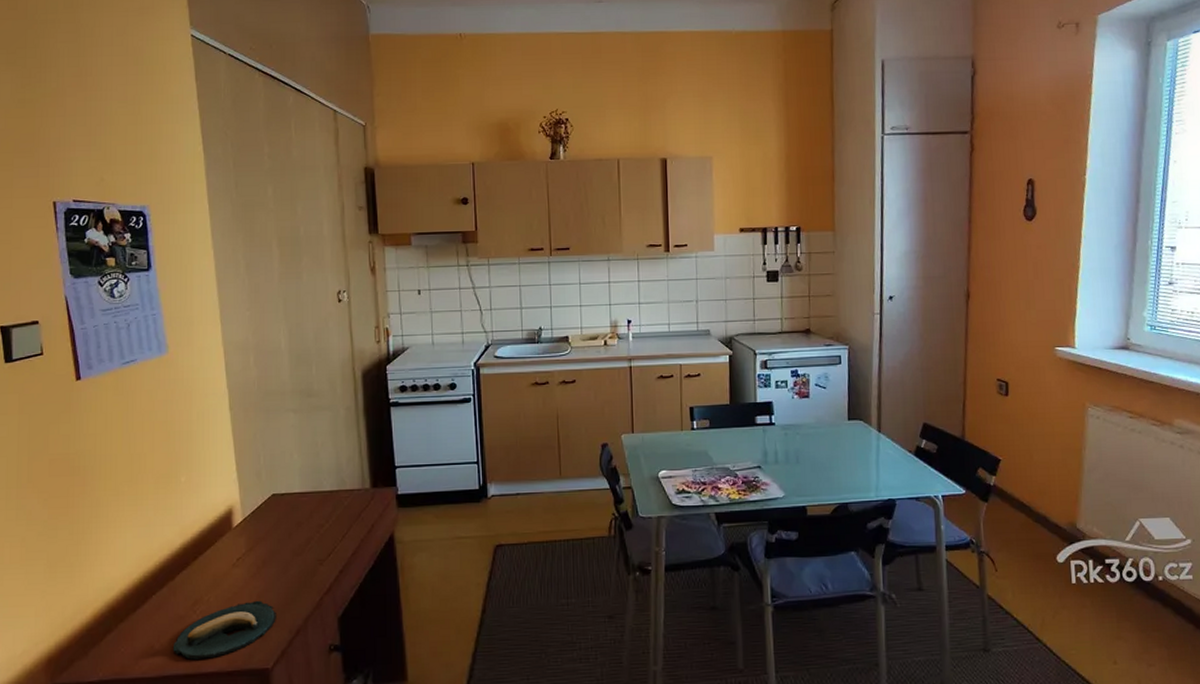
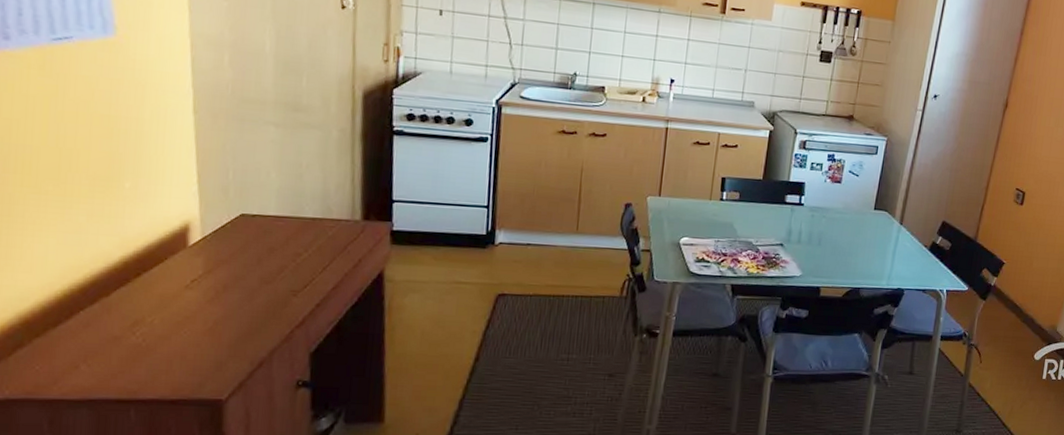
banana: present [173,600,276,660] -> none [104,327,236,385]

